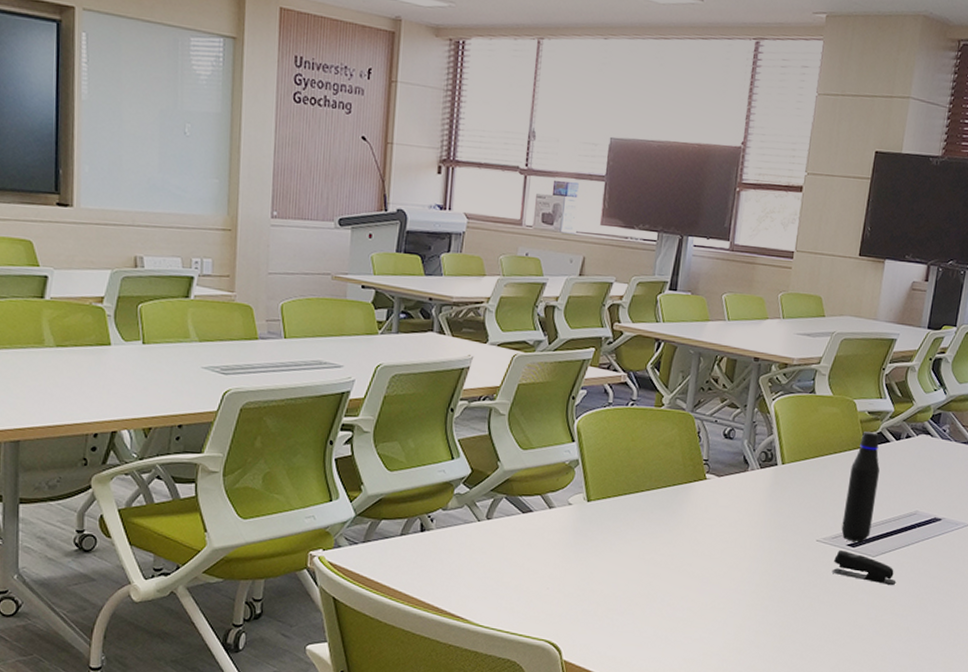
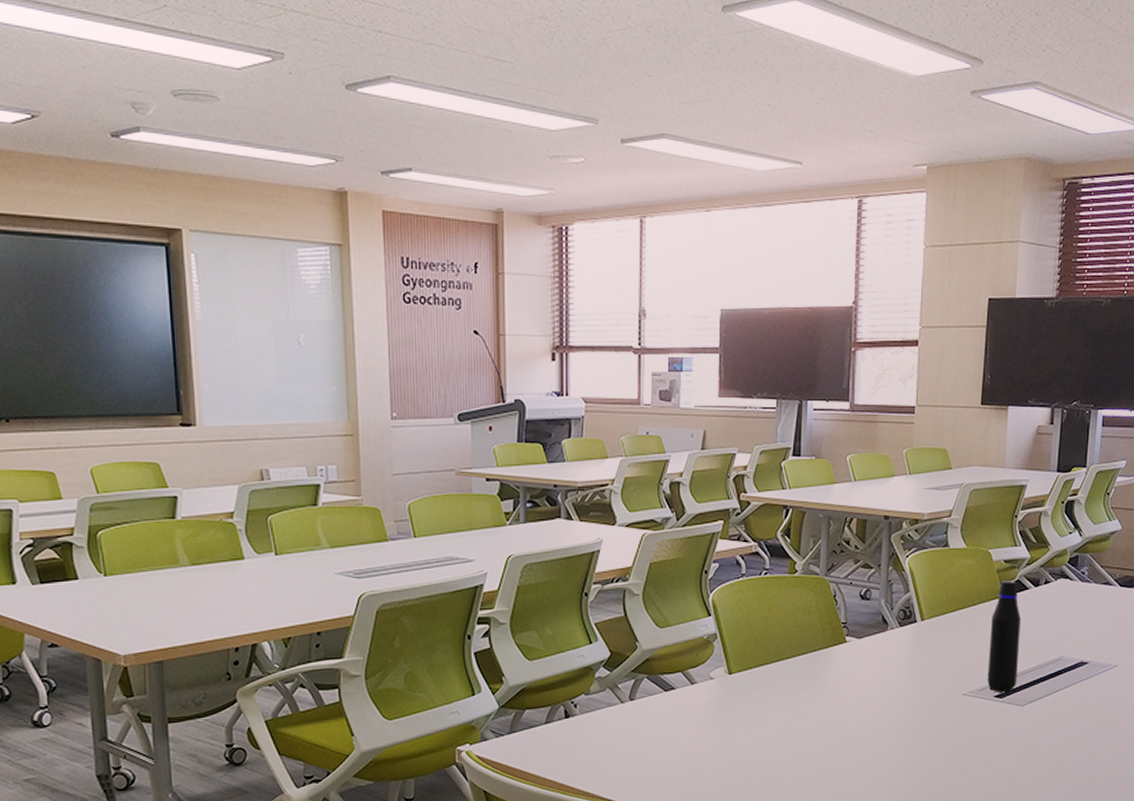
stapler: present [831,550,897,585] -> none [981,702,1048,733]

